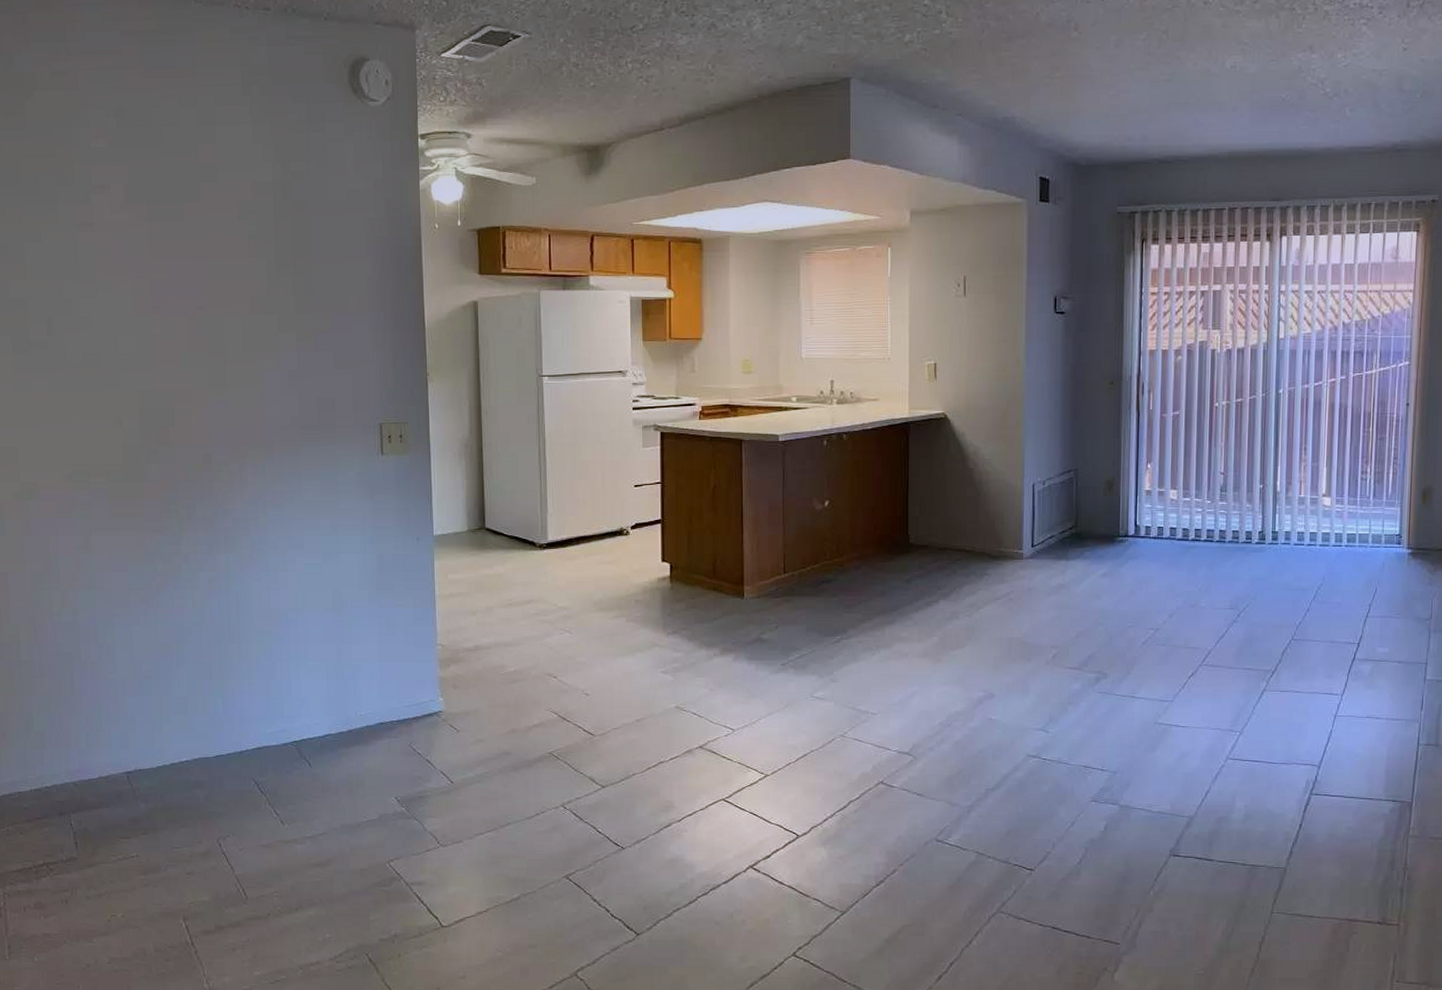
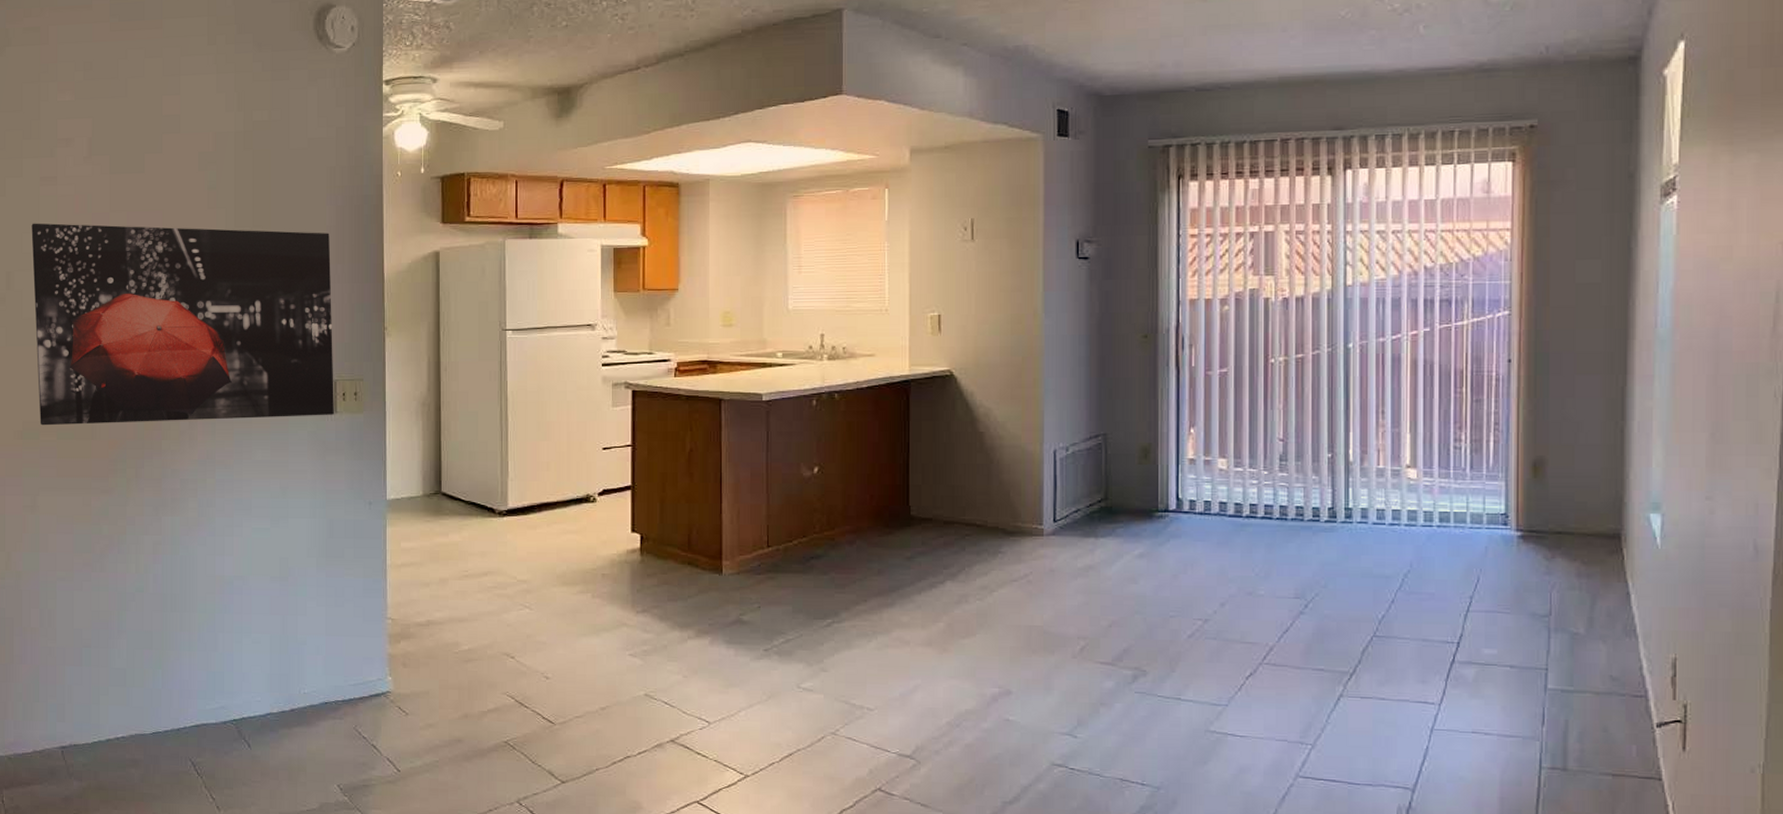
wall art: none [70,269,381,468] -> present [31,223,334,426]

